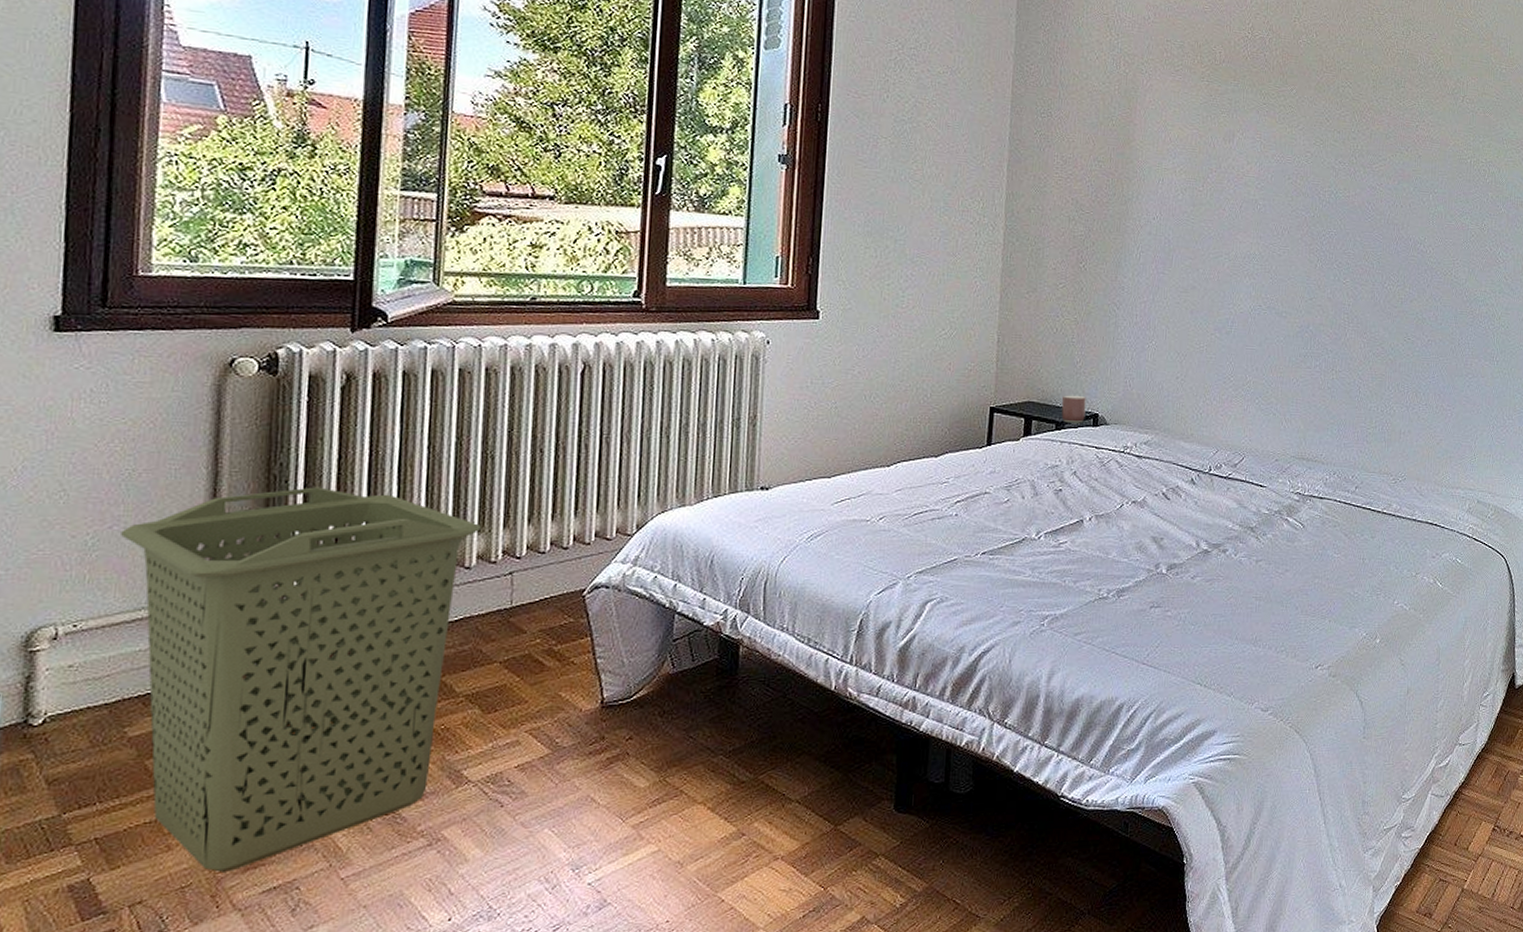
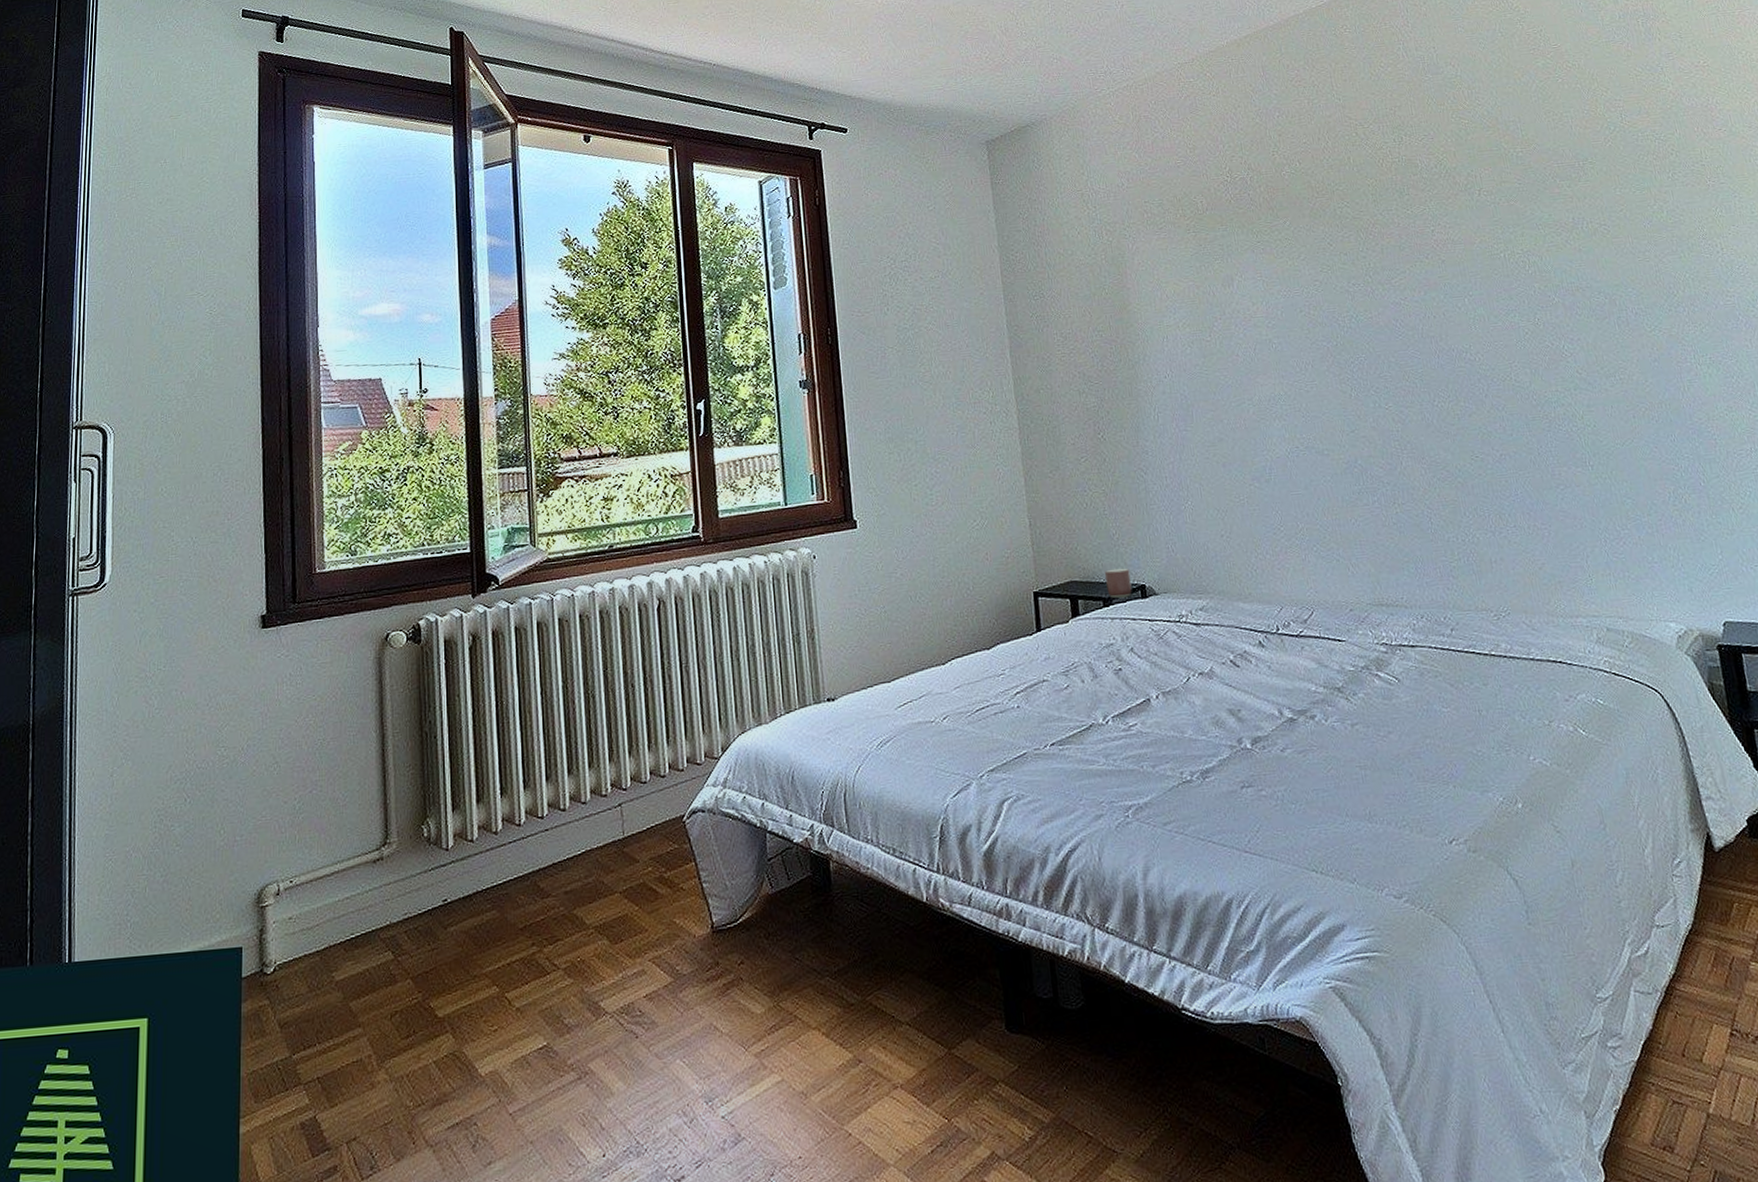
laundry basket: present [121,487,481,872] -> none [319,739,591,1109]

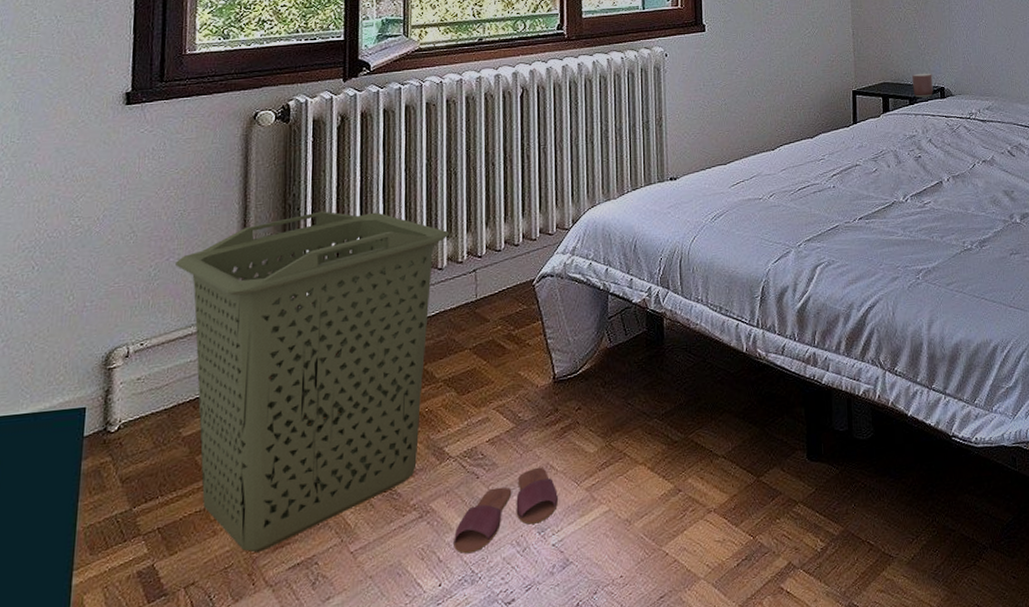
laundry basket: none [319,739,591,1109] -> present [175,211,449,553]
slippers: none [616,1027,725,1122] -> present [454,467,558,554]

